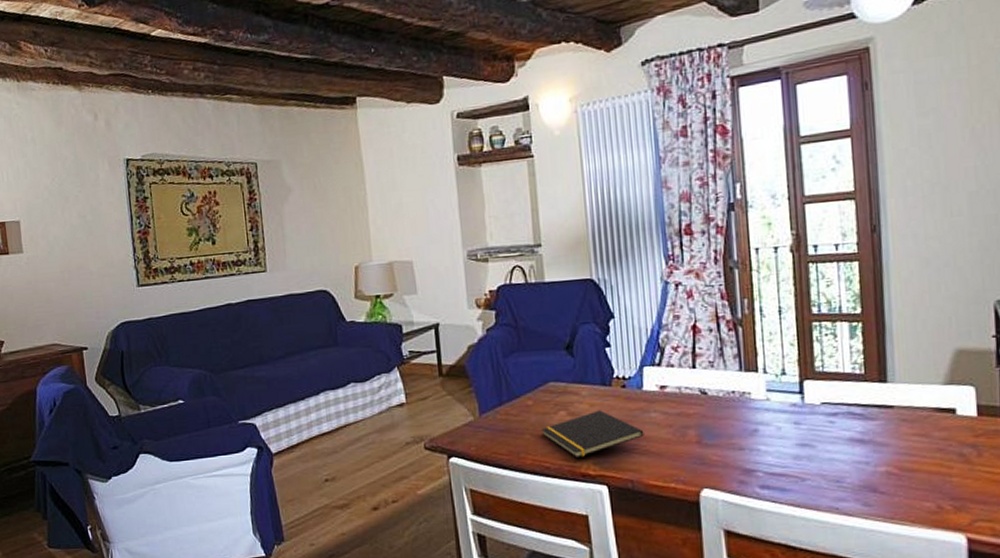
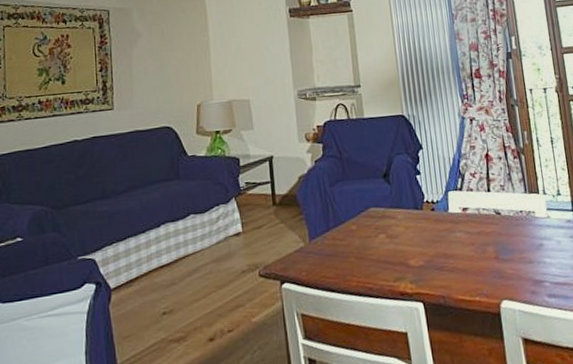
notepad: present [541,410,644,459] -> none [364,232,452,278]

